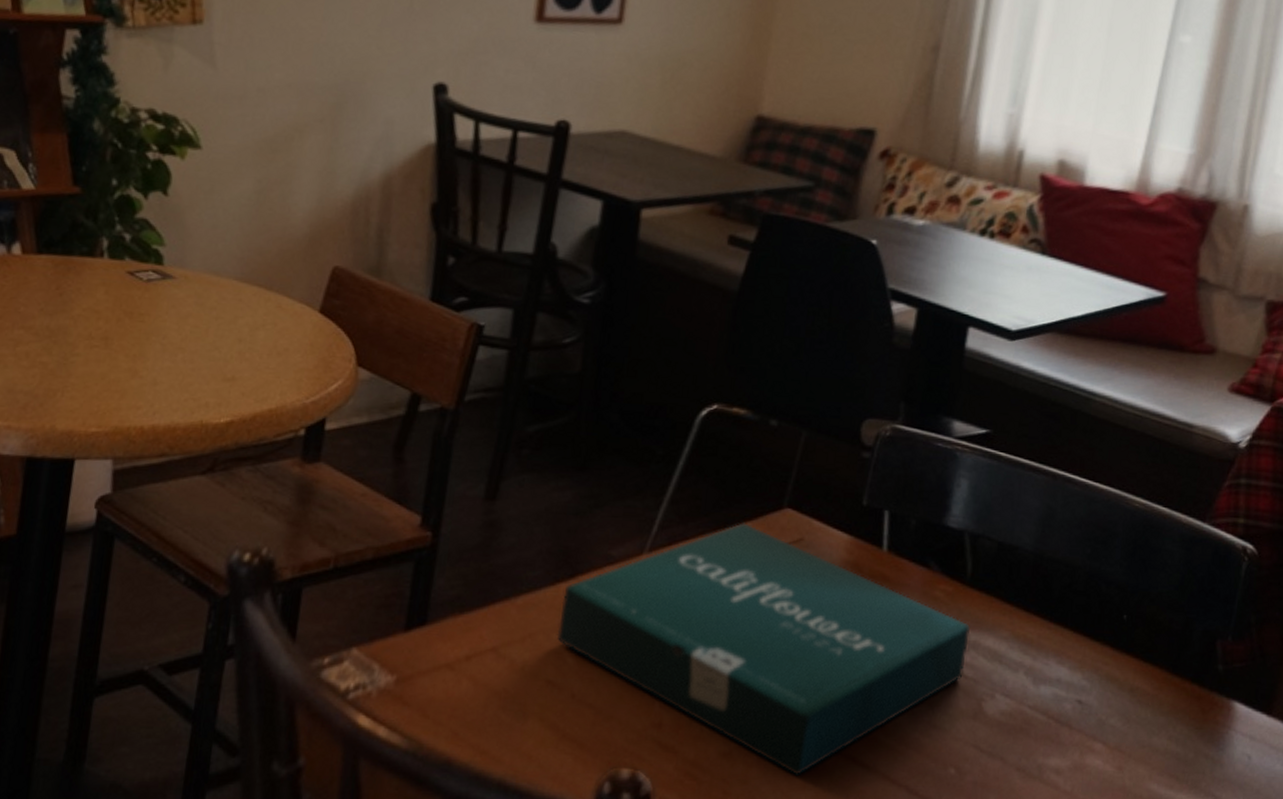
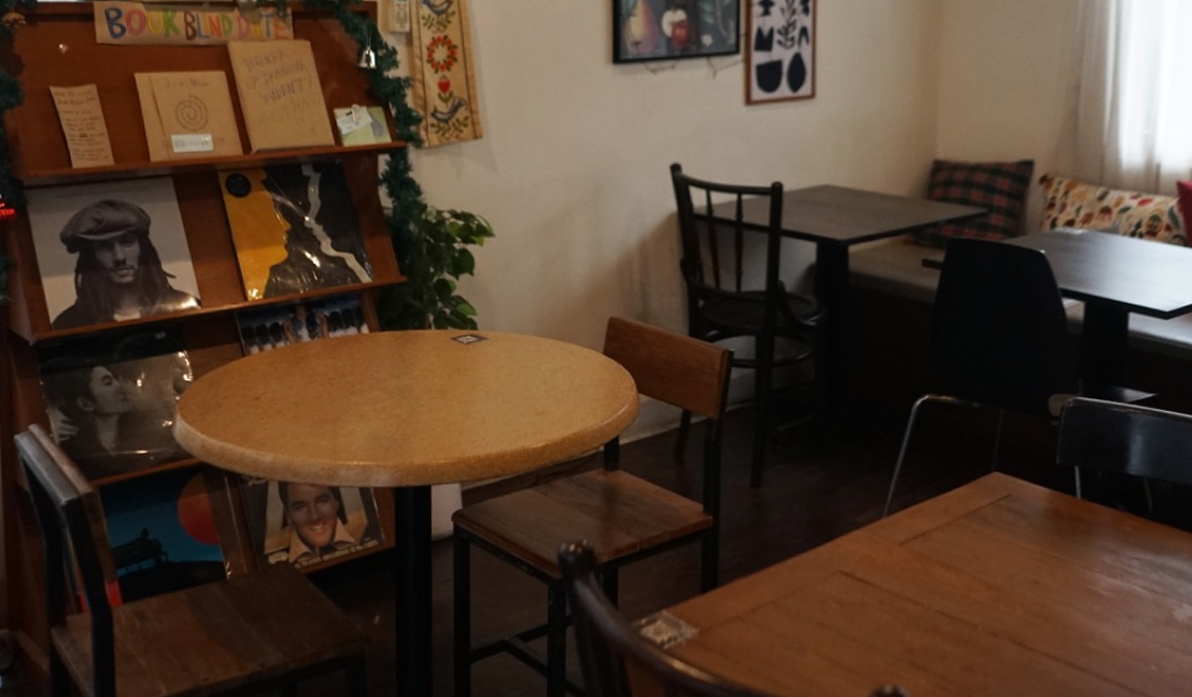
pizza box: present [556,523,970,776] -> none [821,486,1156,680]

